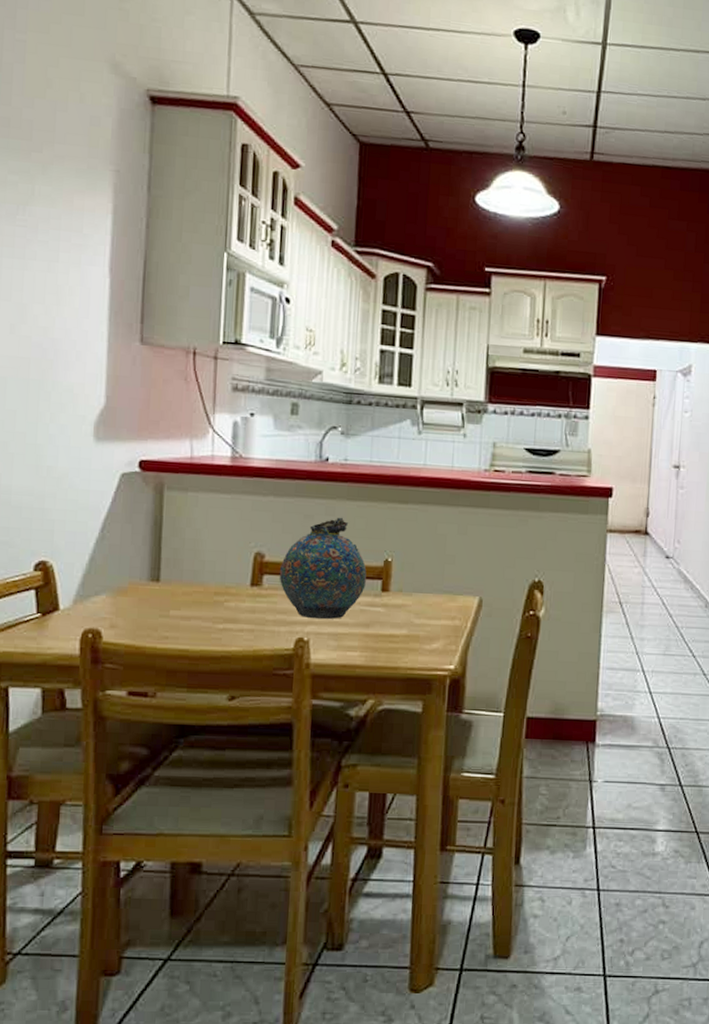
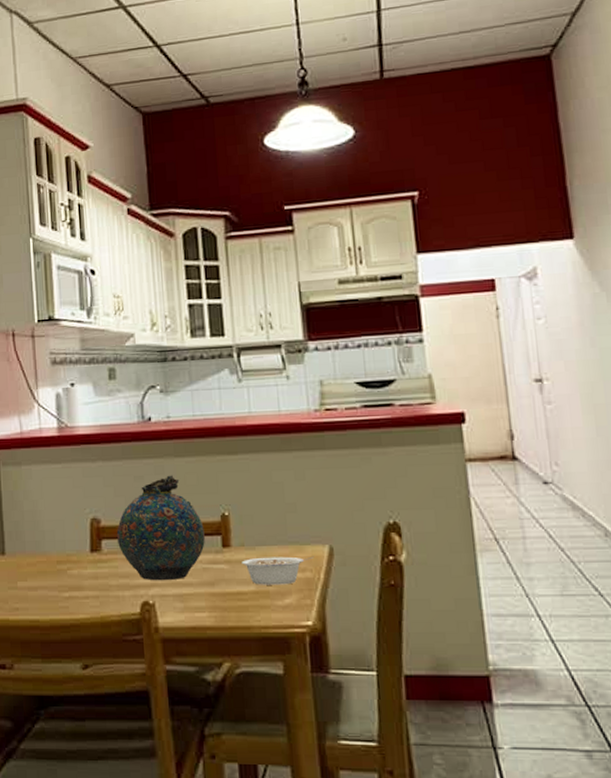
legume: none [397,603,465,631] -> present [241,556,315,585]

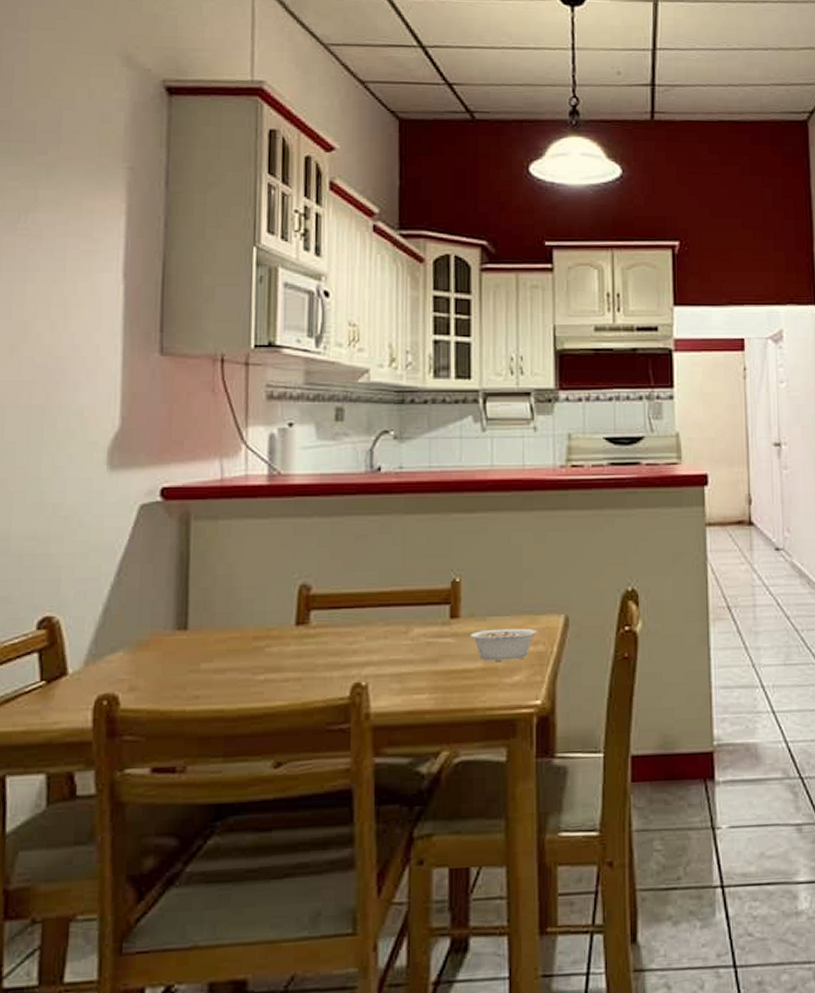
snuff bottle: present [116,475,205,581] -> none [329,534,431,659]

